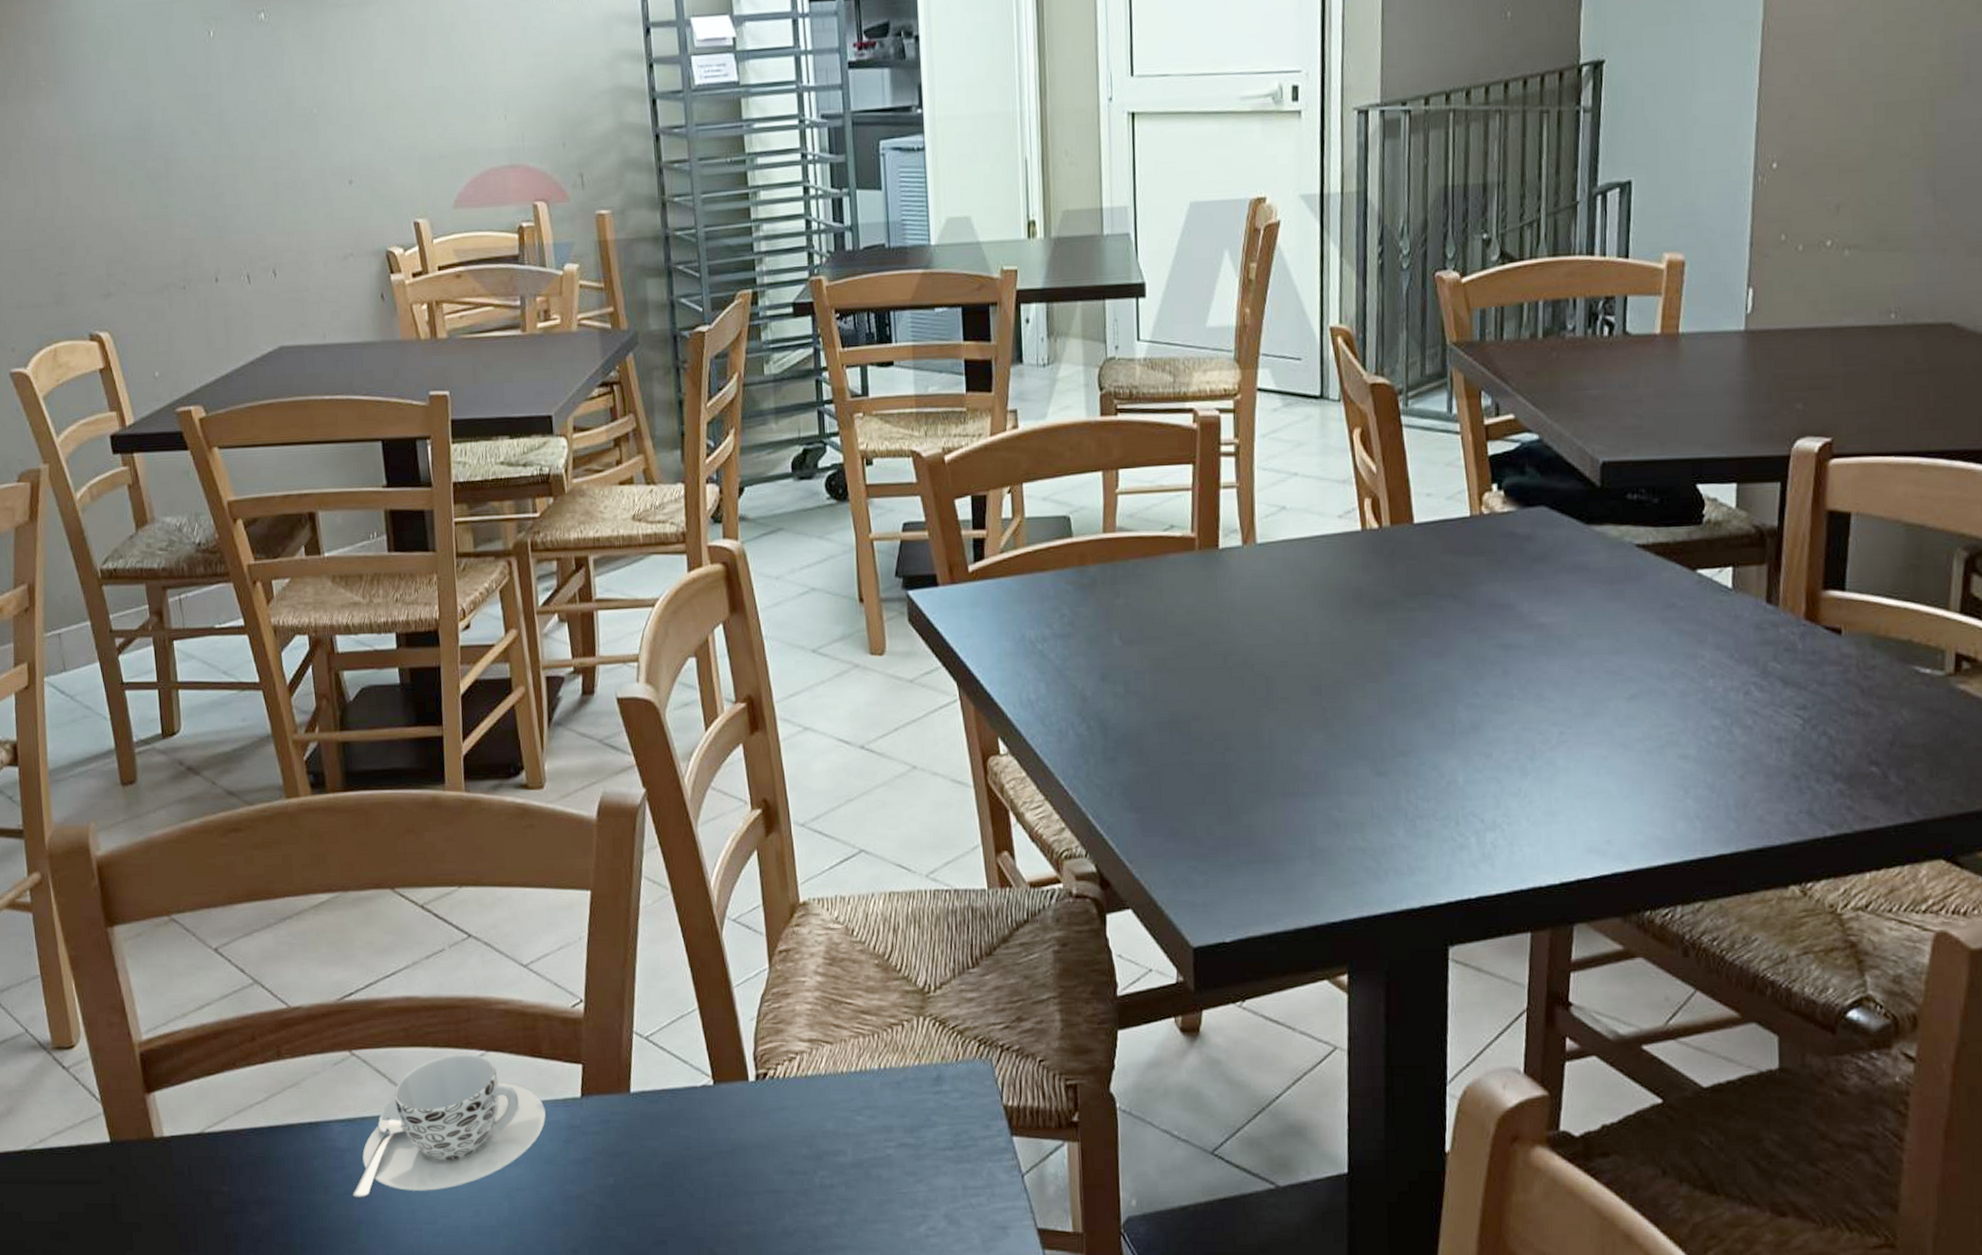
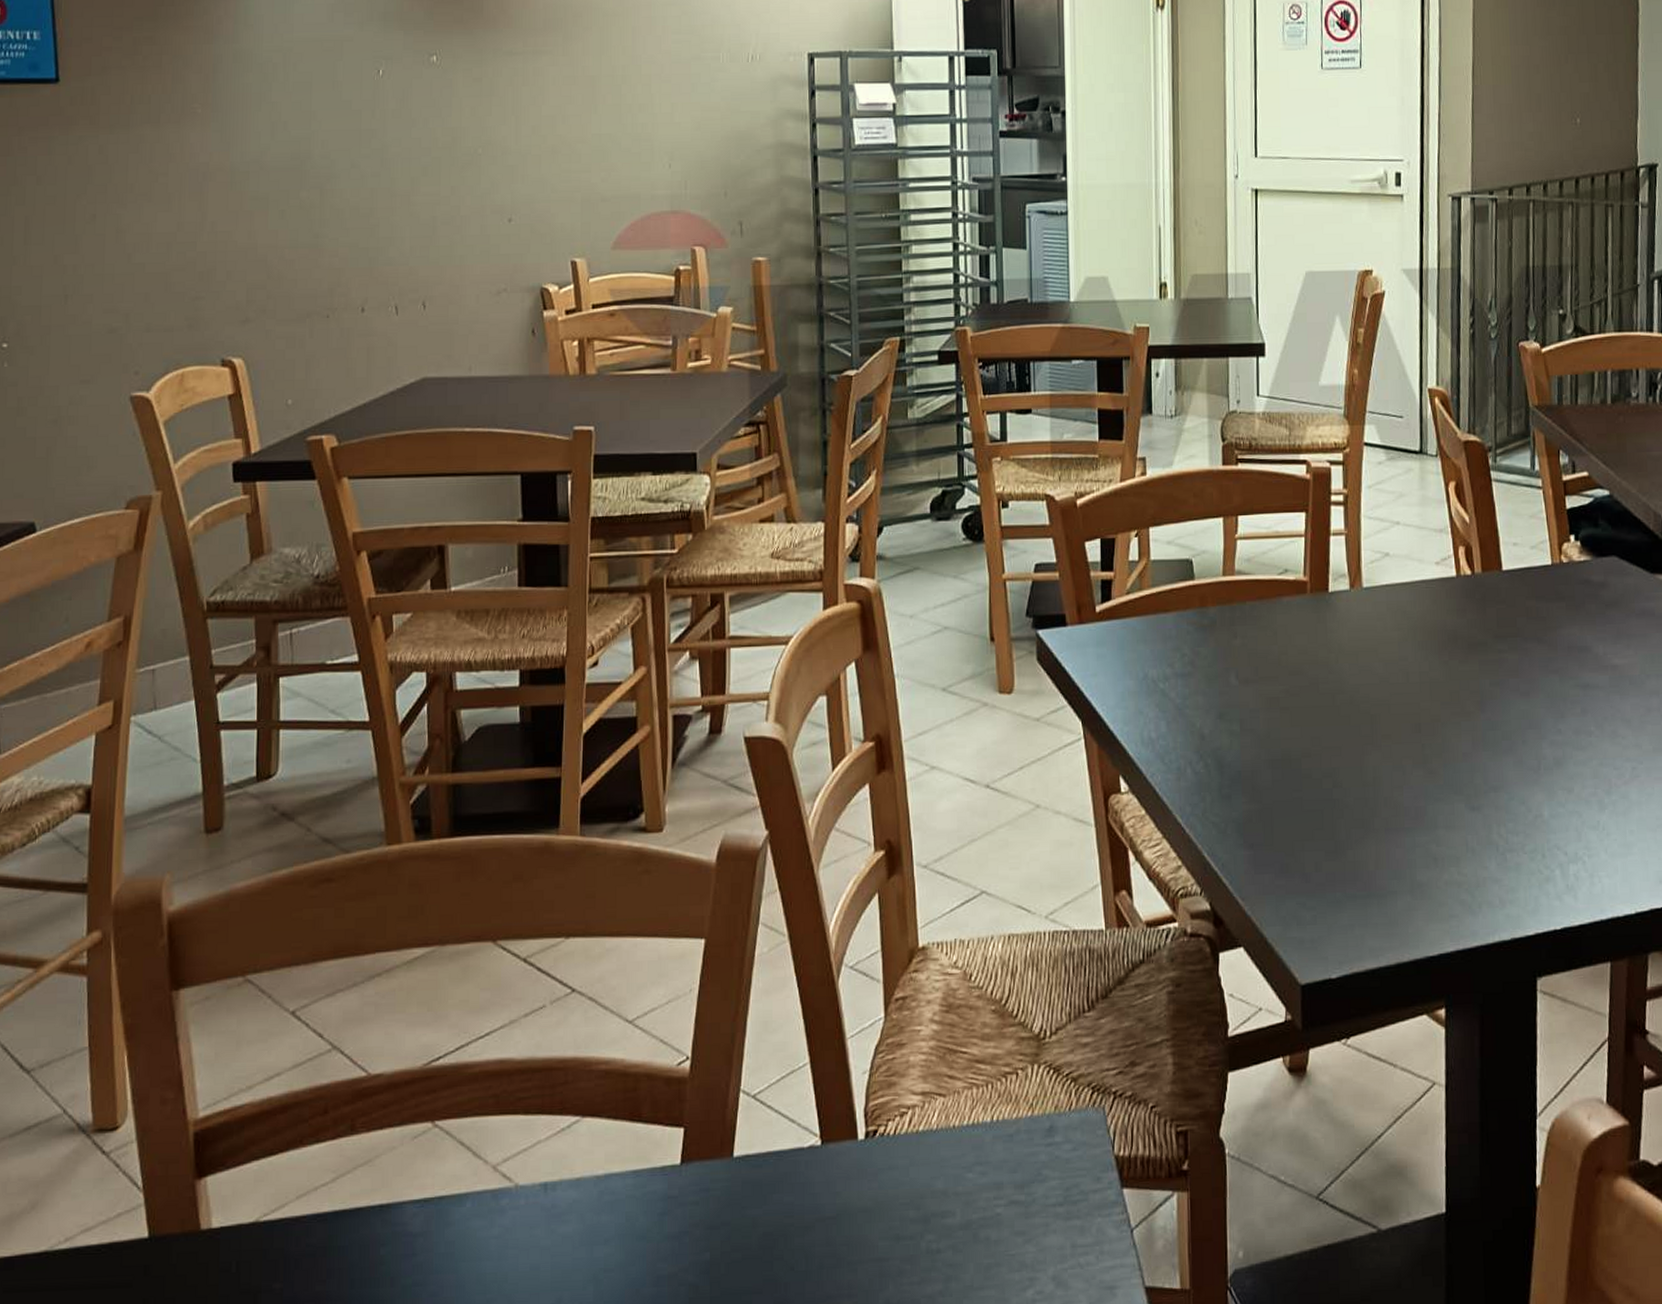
teacup: present [352,1054,546,1199] -> none [421,1120,641,1291]

